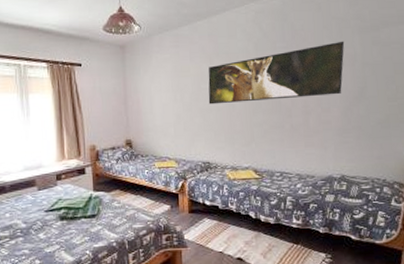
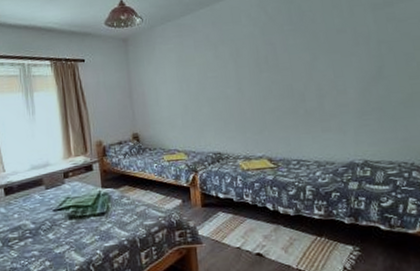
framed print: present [208,41,345,105] -> none [214,19,358,93]

